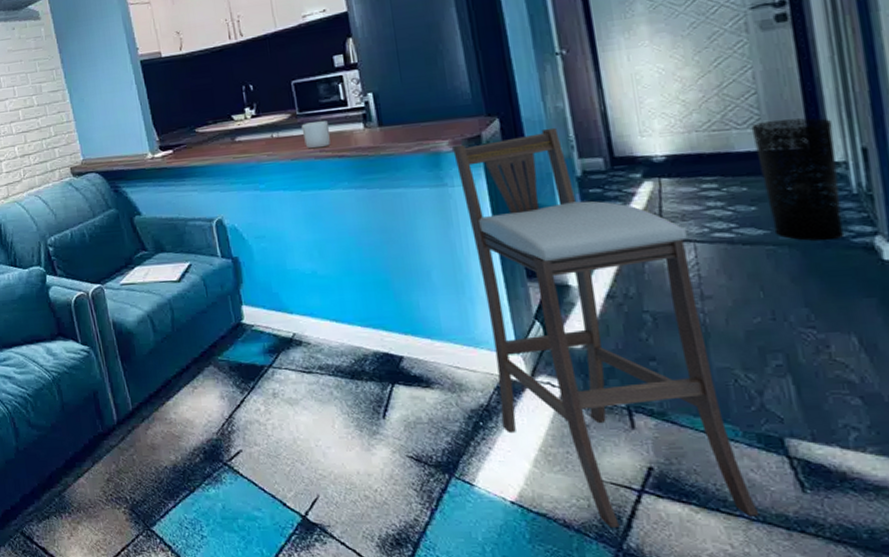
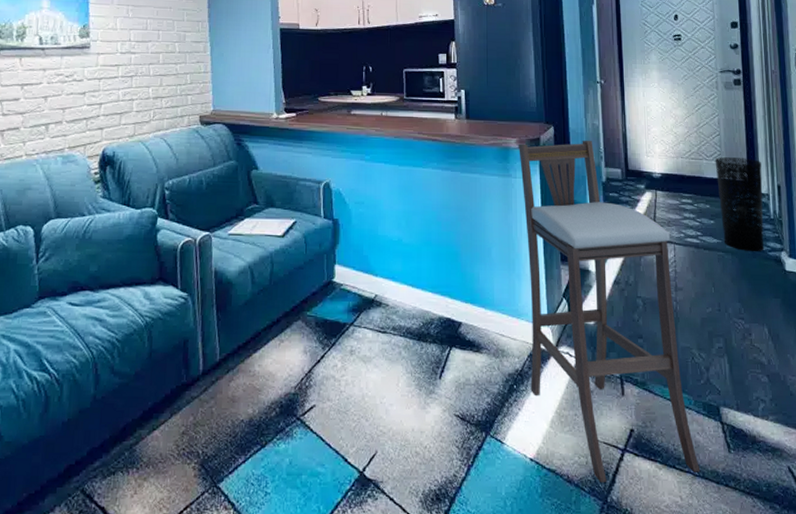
mug: present [301,121,332,149] -> none [406,107,429,131]

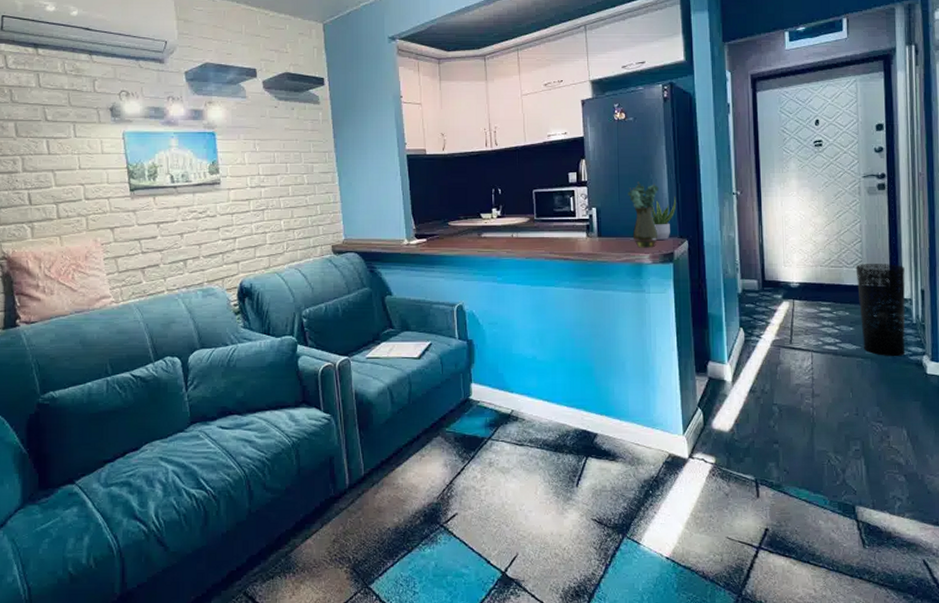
vase: none [496,66,526,133] -> present [628,181,659,248]
potted plant: none [519,82,543,125] -> present [652,197,677,240]
bar stool: present [519,140,701,482] -> none [652,252,835,577]

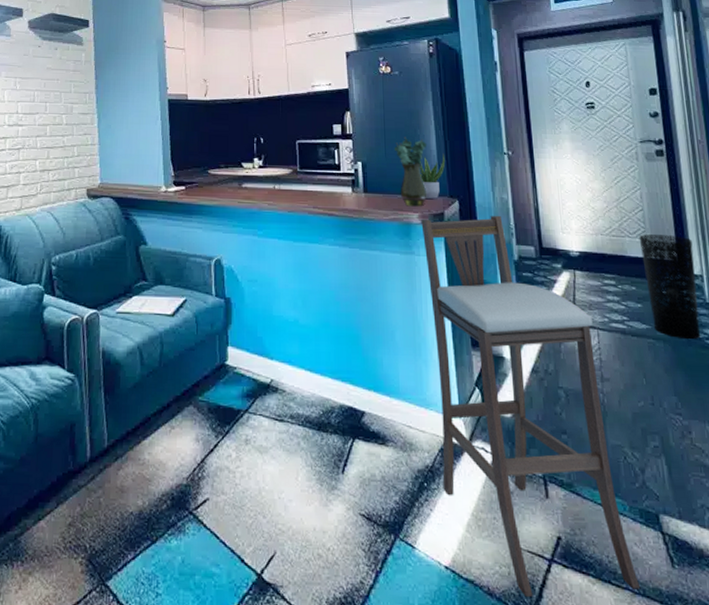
bar stool: none [652,252,835,577] -> present [421,215,641,597]

